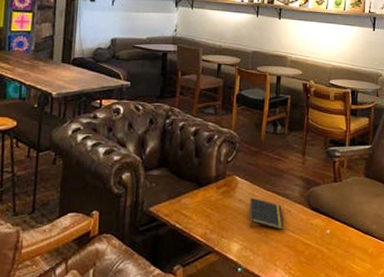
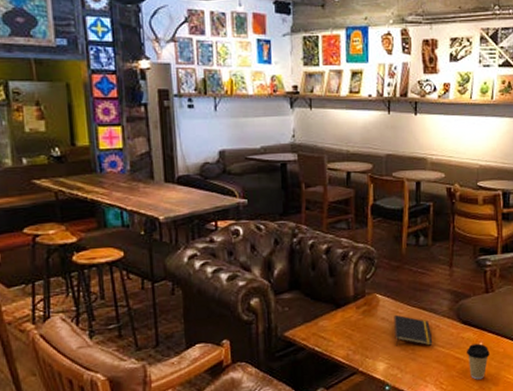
coffee cup: none [314,231,336,267] -> present [466,343,490,380]

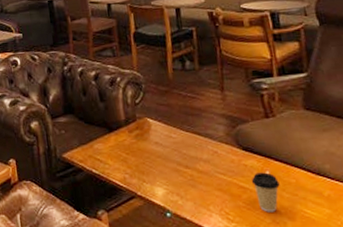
notepad: present [394,314,433,346] -> none [167,139,213,173]

